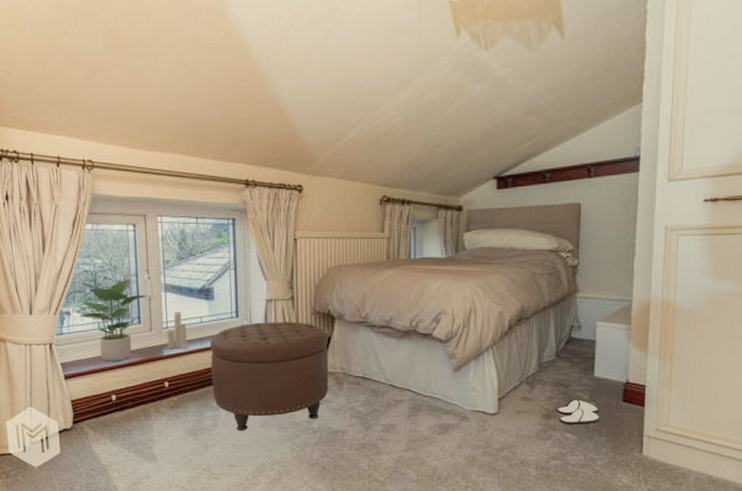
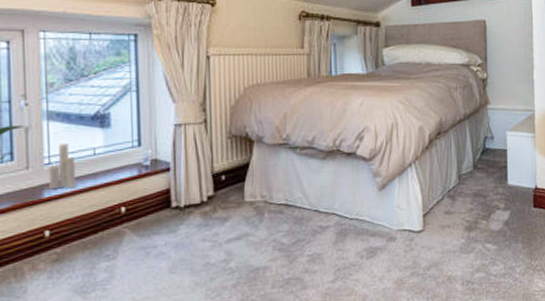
ottoman: present [210,321,329,431] -> none [106,147,248,281]
slippers: present [555,399,601,424] -> none [476,208,517,235]

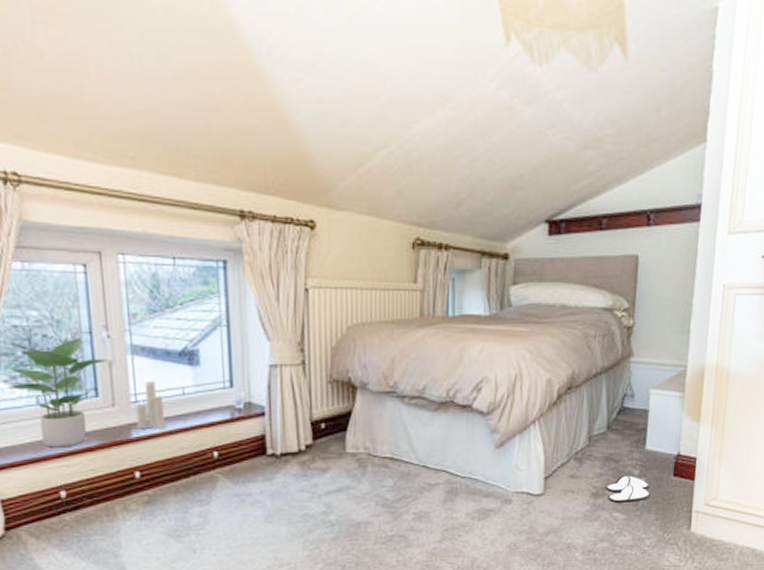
slippers: none [476,208,517,235] -> present [605,475,651,503]

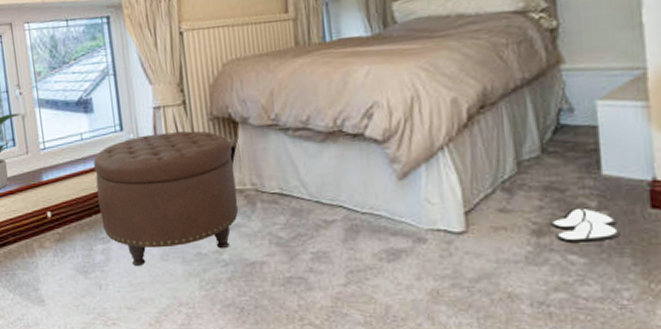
candle: present [136,376,166,429] -> none [44,125,69,173]
ottoman: none [196,391,350,528] -> present [93,130,239,266]

